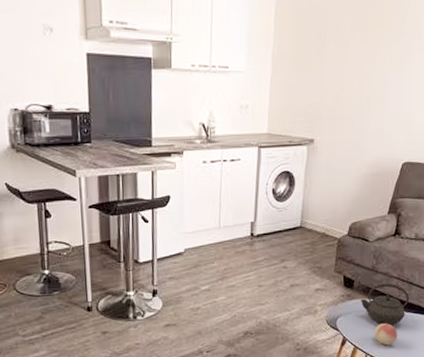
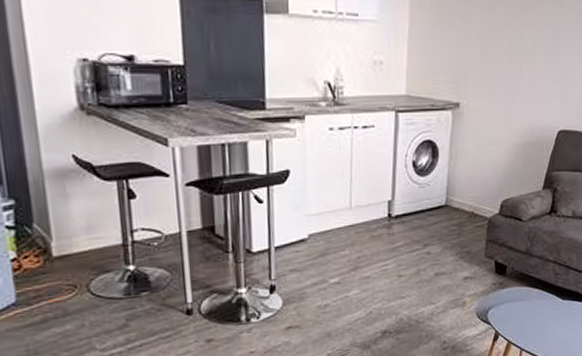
kettle: present [360,283,409,325] -> none [513,267,566,316]
fruit: present [374,323,398,346] -> none [529,313,555,339]

